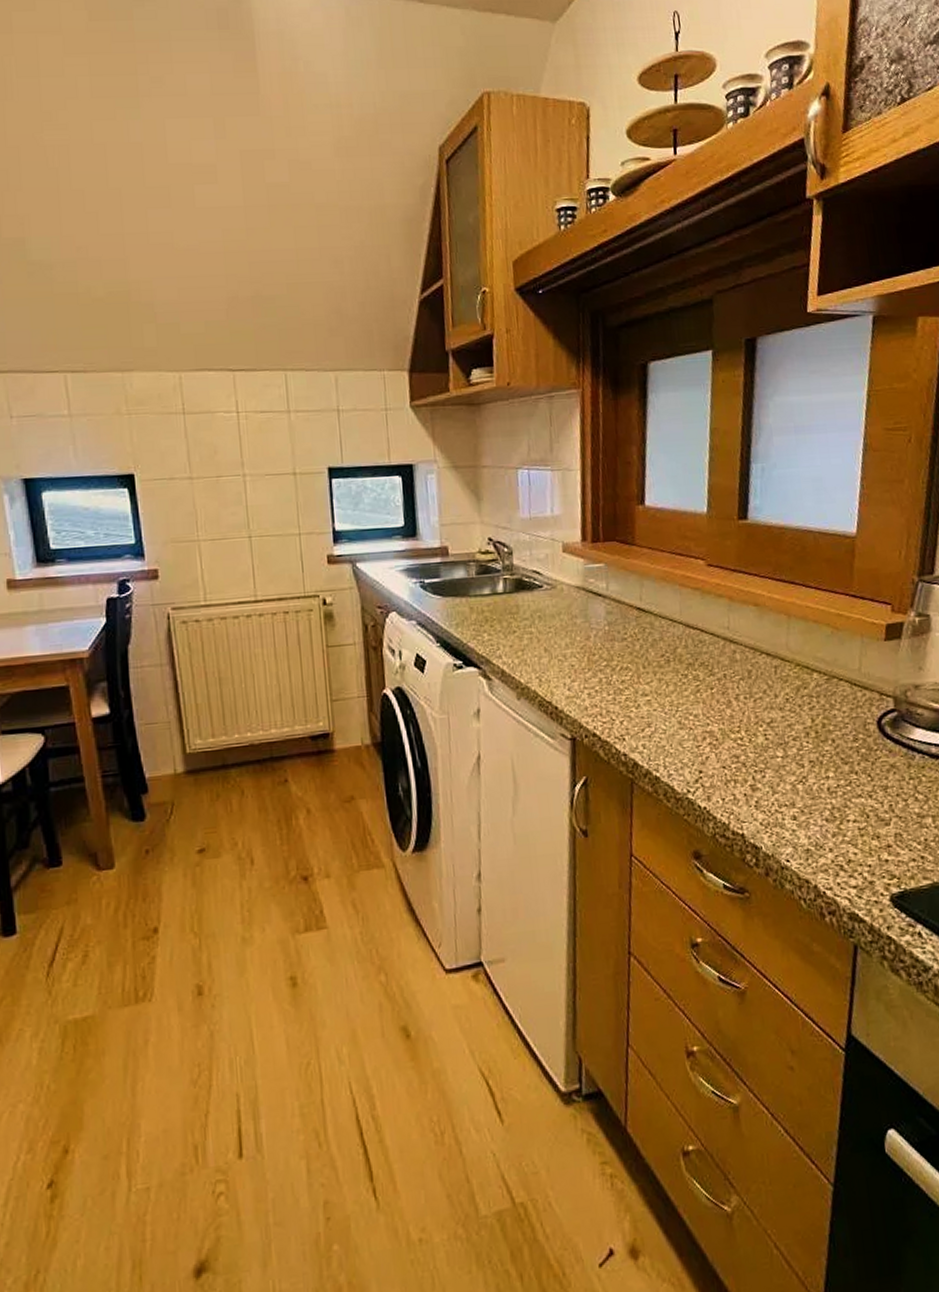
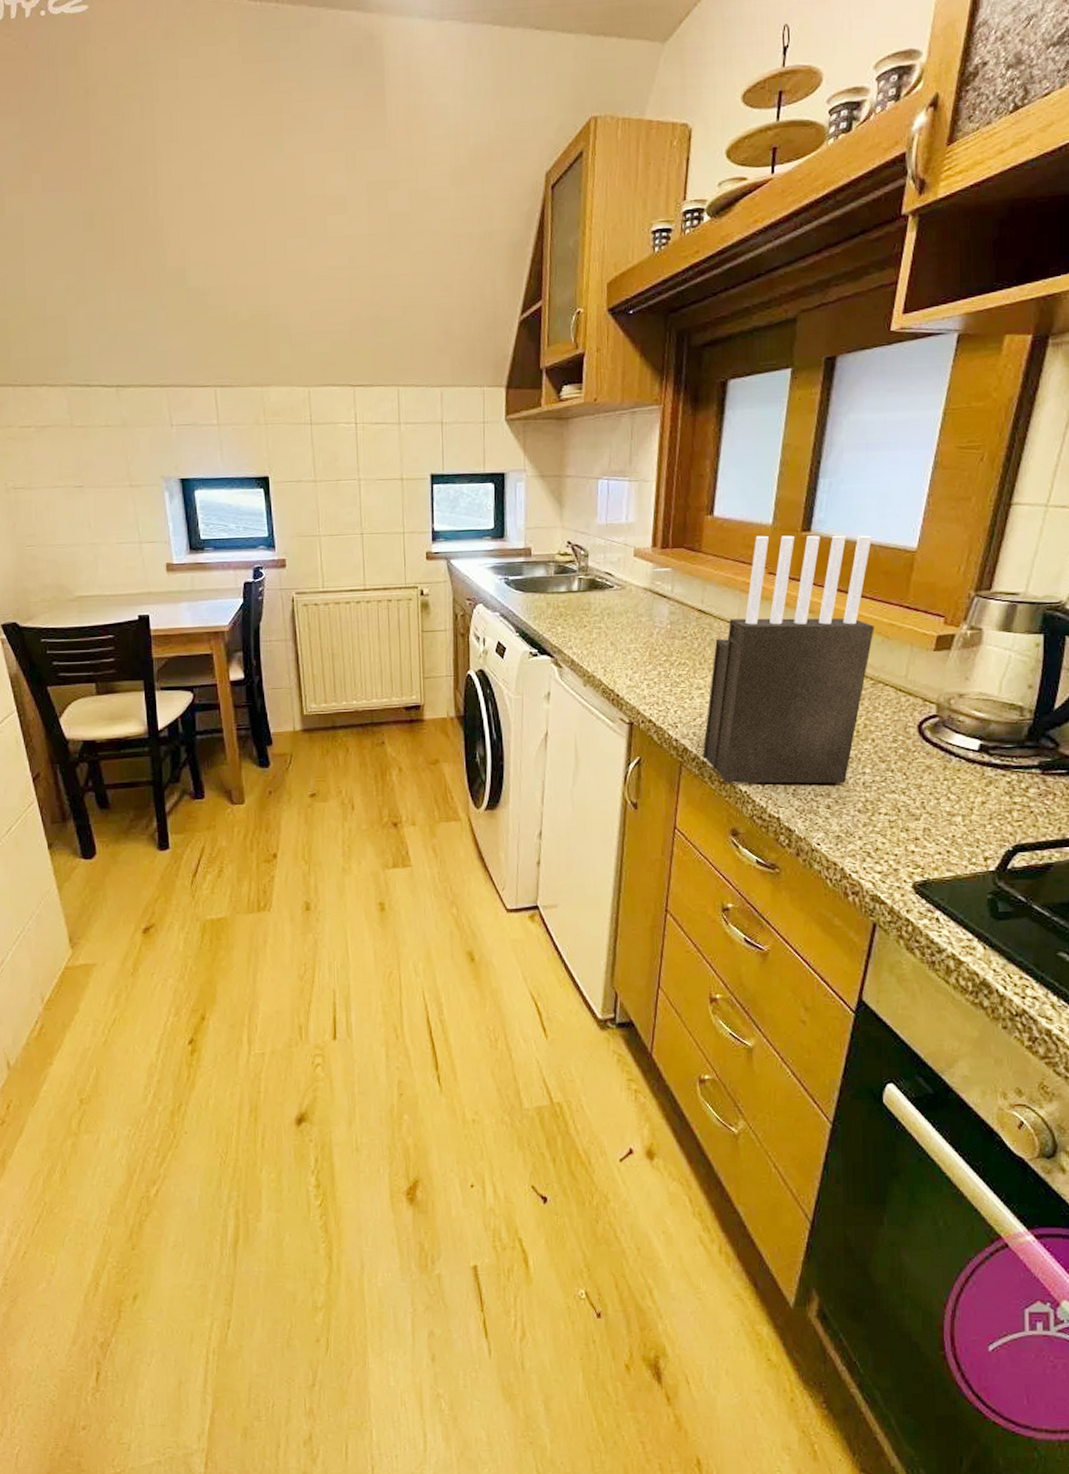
knife block: none [654,521,823,800] -> present [702,535,874,784]

